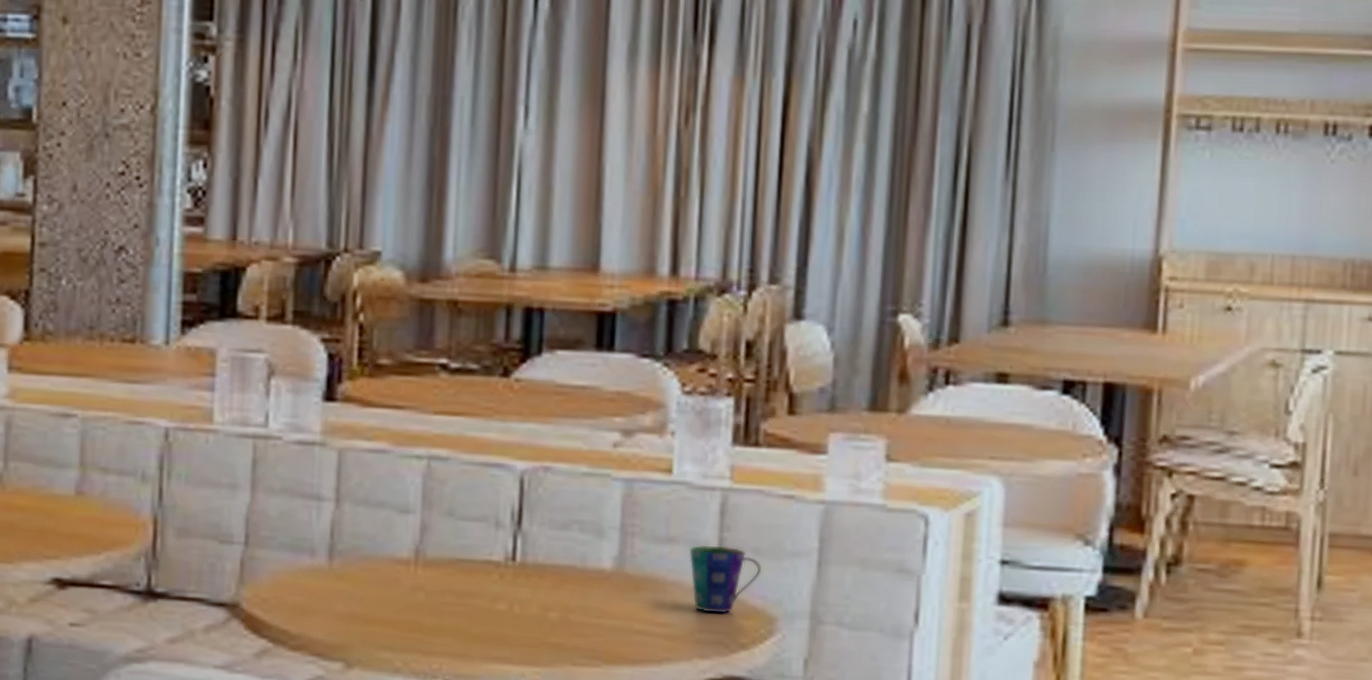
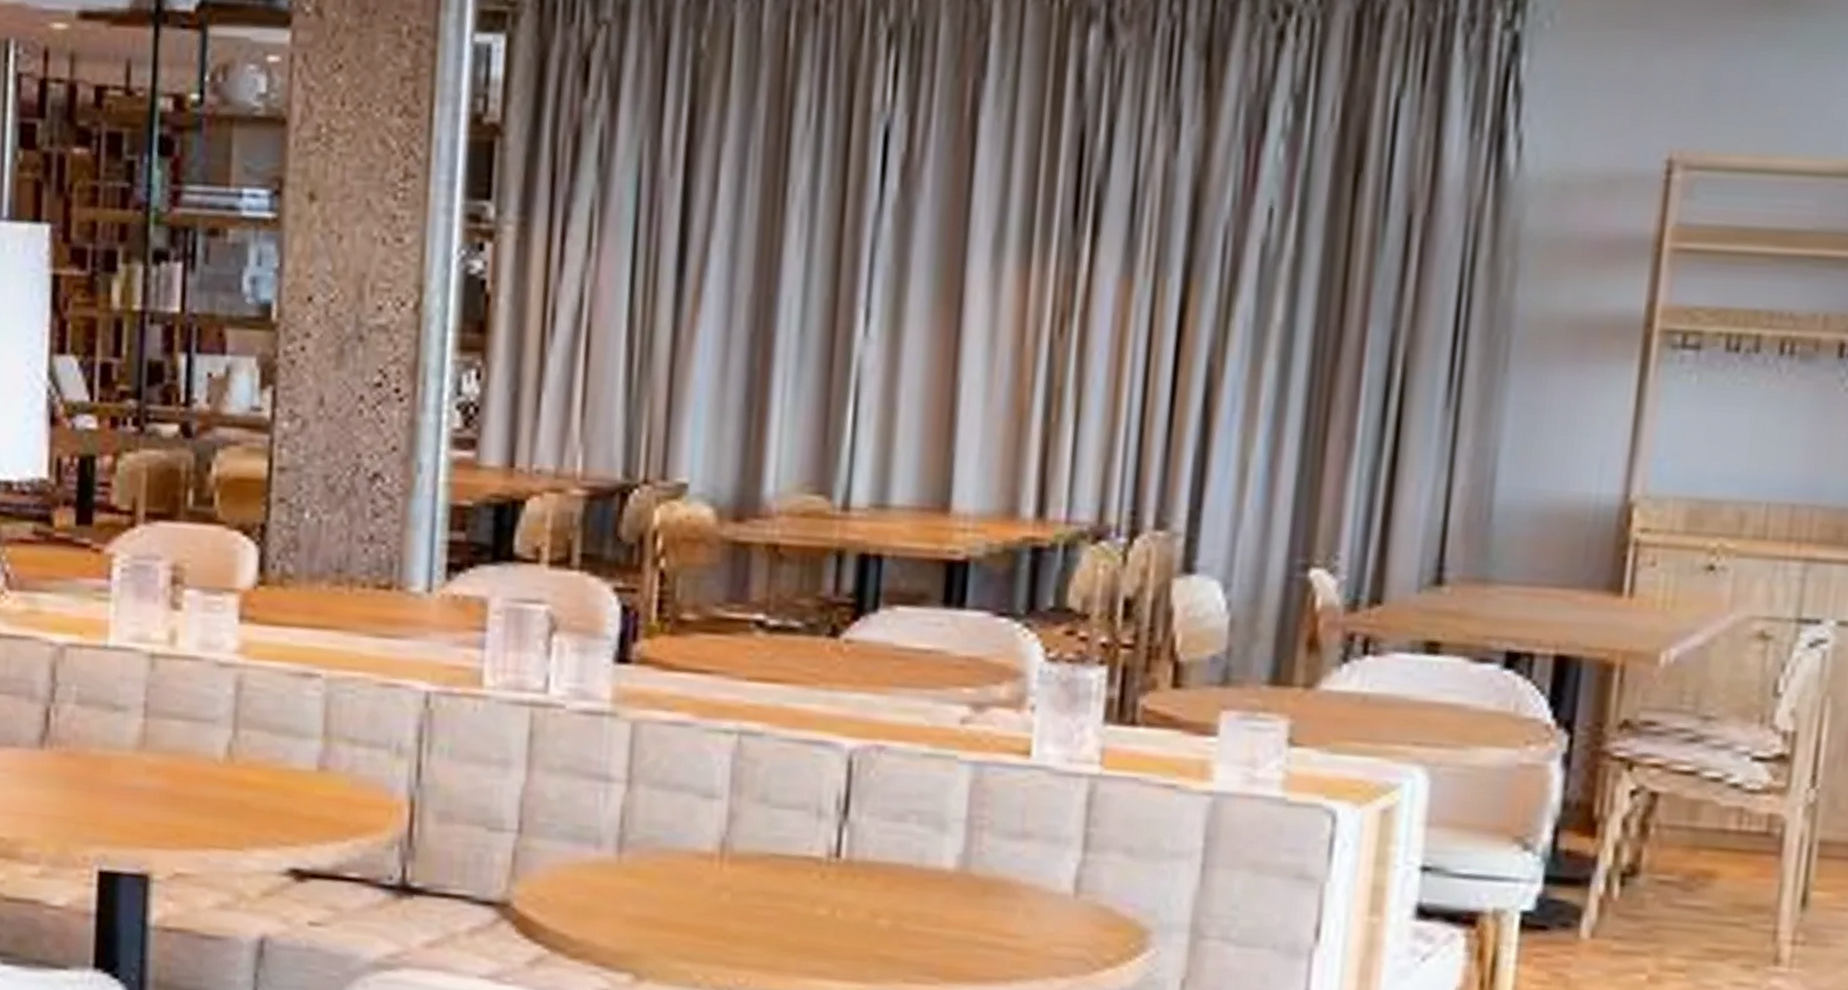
cup: present [689,544,762,614] -> none [1047,841,1134,924]

